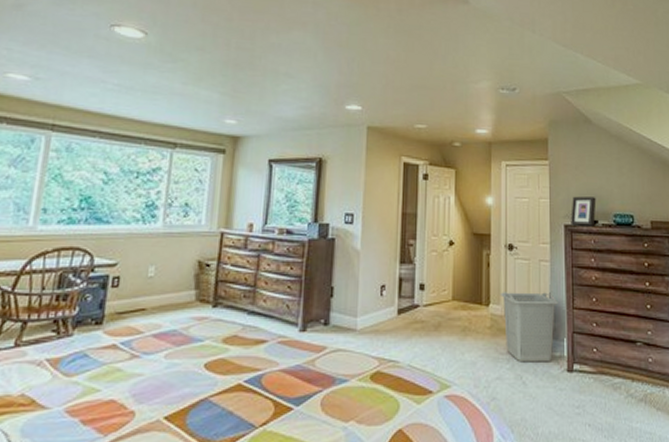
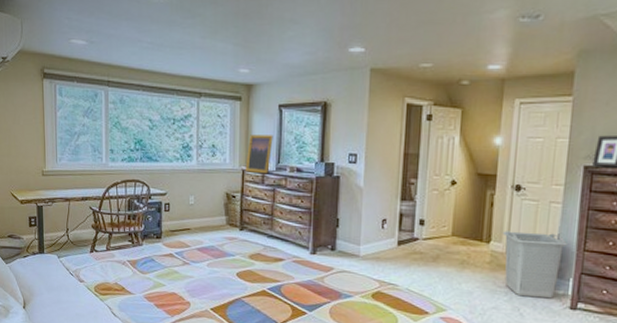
picture frame: none [224,192,261,238] -> present [245,134,273,174]

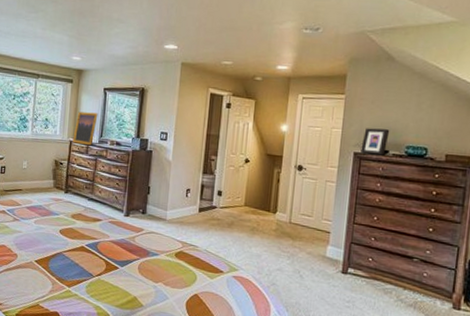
laundry basket: present [502,231,569,299] -> none [286,203,341,264]

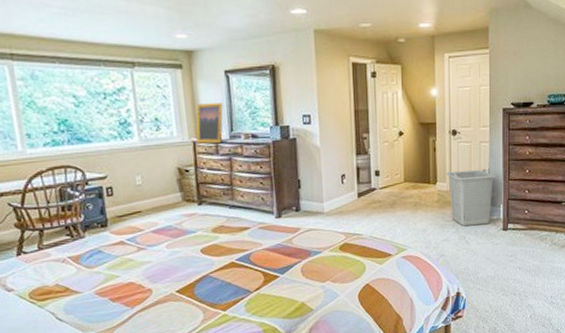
laundry basket: none [286,203,341,264] -> present [445,168,497,227]
picture frame: present [360,128,390,156] -> none [509,80,533,109]

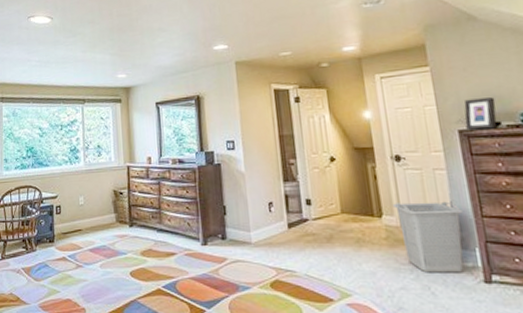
picture frame: present [195,102,223,144] -> none [130,131,154,169]
picture frame: none [509,80,533,109] -> present [464,97,497,130]

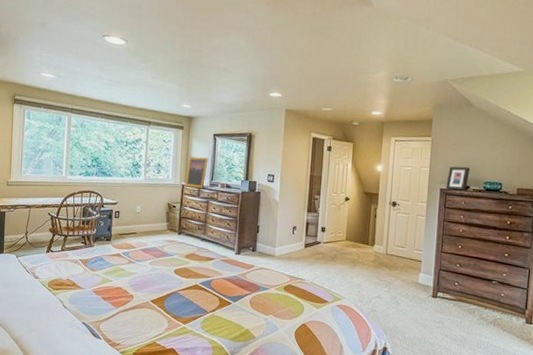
picture frame: none [130,131,154,169] -> present [185,157,209,189]
laundry basket: present [392,201,464,273] -> none [383,237,431,289]

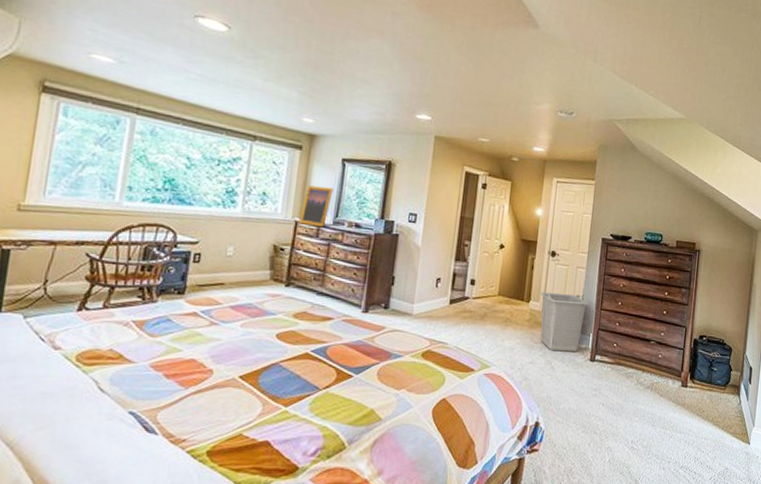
laundry basket: none [383,237,431,289] -> present [540,291,590,352]
picture frame: present [446,166,470,191] -> none [608,214,633,241]

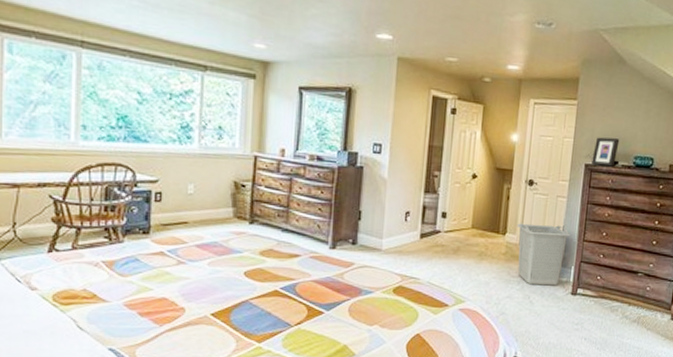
picture frame: present [298,185,334,228] -> none [258,117,292,162]
picture frame: none [608,214,633,241] -> present [591,137,620,167]

